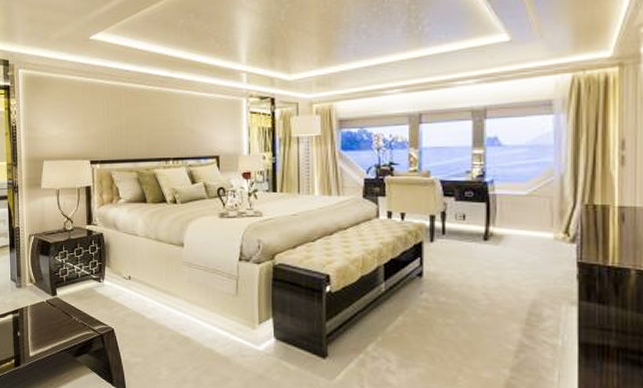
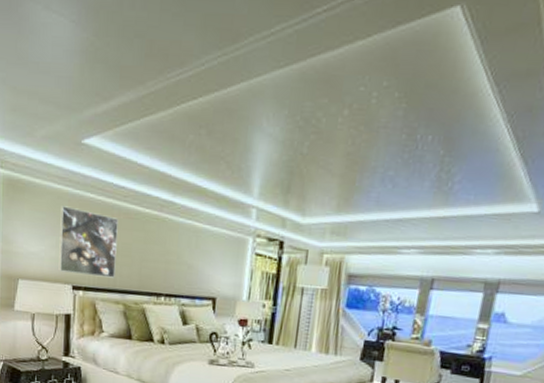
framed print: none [76,93,127,150] -> present [58,206,118,278]

